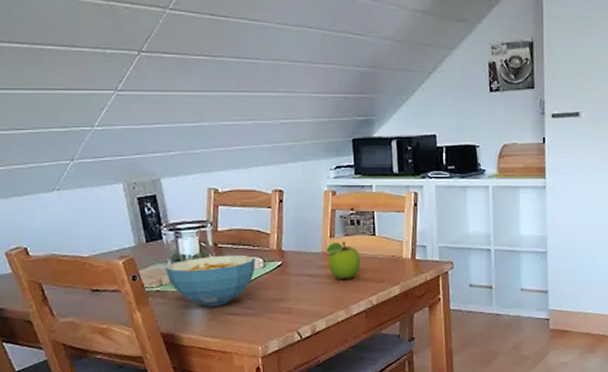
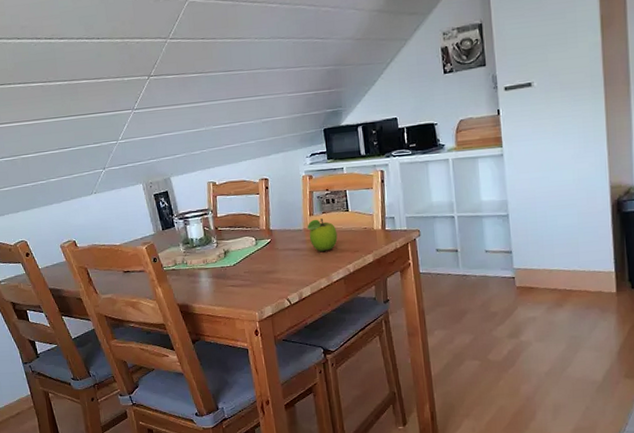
cereal bowl: present [165,254,255,306] -> none [178,236,249,280]

